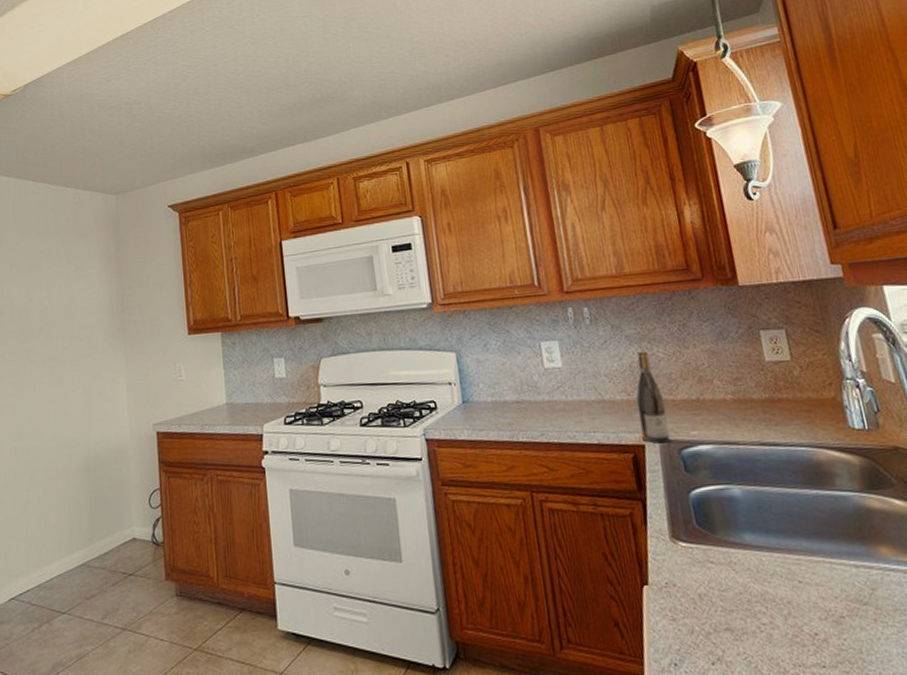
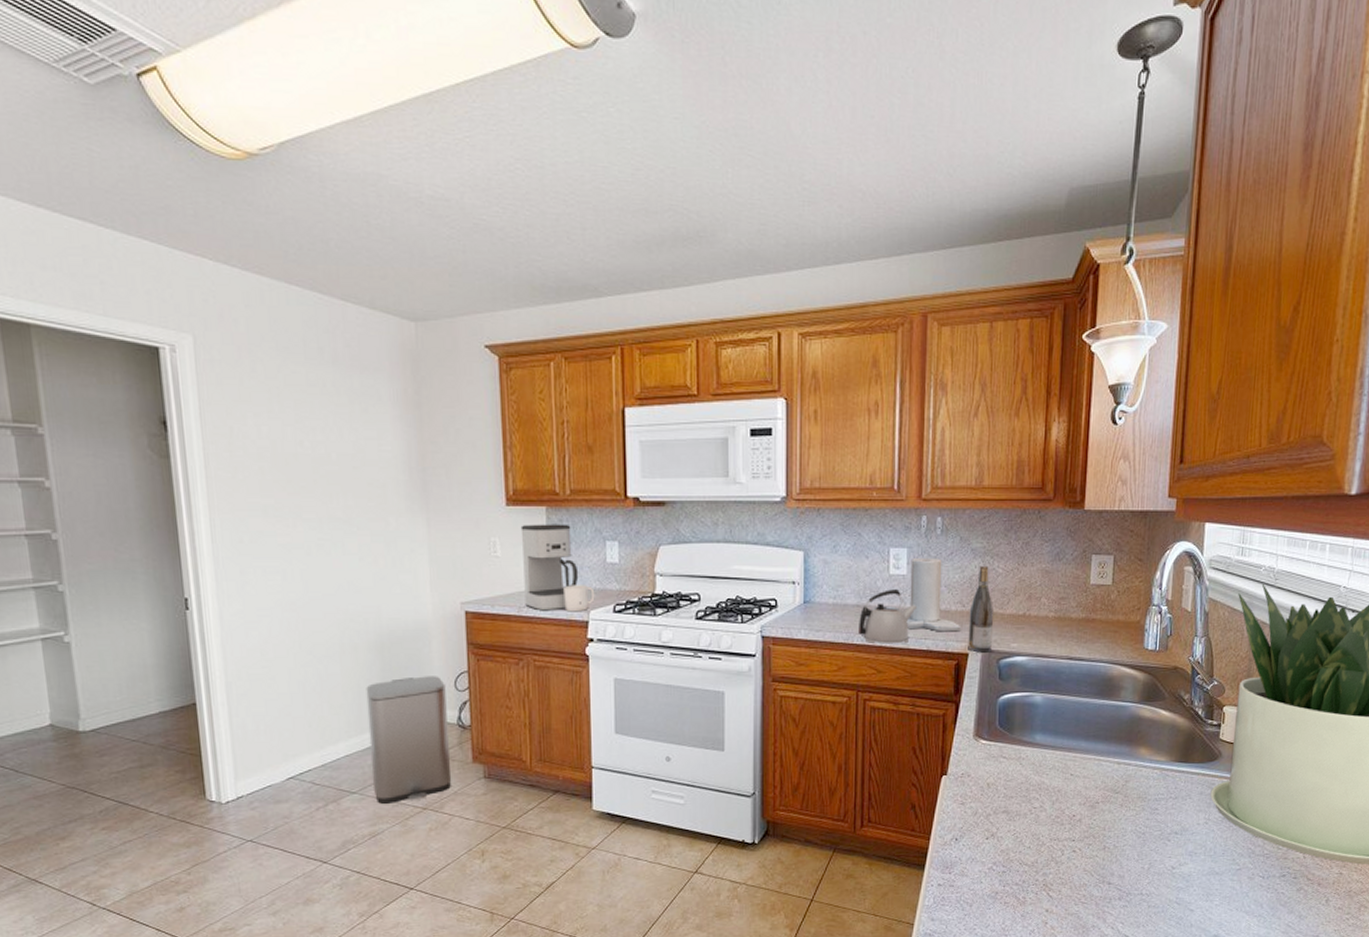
pedal bin: none [75,494,147,624] -> present [366,676,451,804]
coffee maker: none [200,346,252,428] -> present [520,524,579,611]
mug: none [238,400,267,427] -> present [562,585,595,612]
kettle: none [520,383,579,441] -> present [858,589,917,645]
paper towel: none [564,348,632,424] -> present [906,558,962,632]

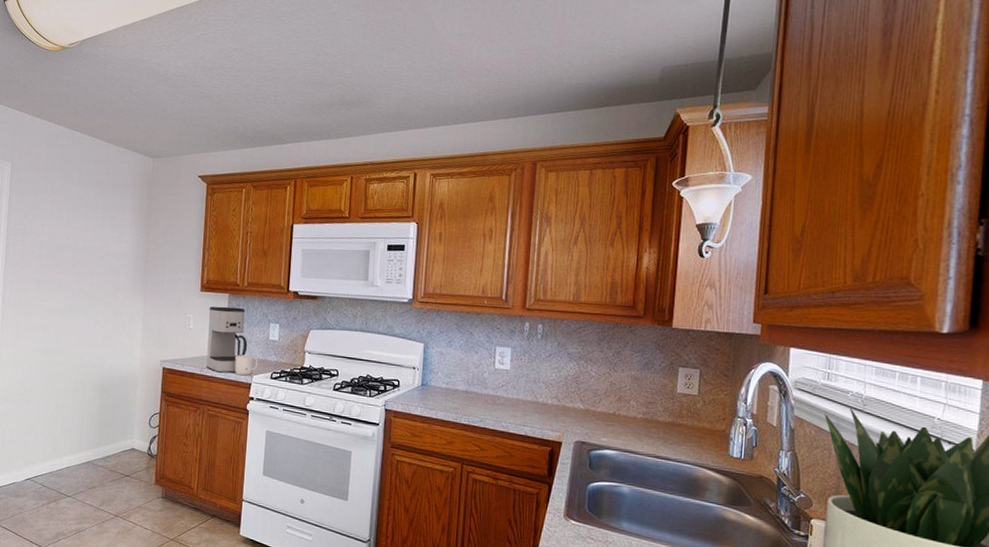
pedal bin: present [366,676,451,804] -> none [82,413,143,509]
kettle: present [858,589,917,645] -> none [466,381,517,428]
paper towel: present [906,558,962,632] -> none [507,357,556,423]
wine bottle: present [968,565,994,653] -> none [561,368,587,444]

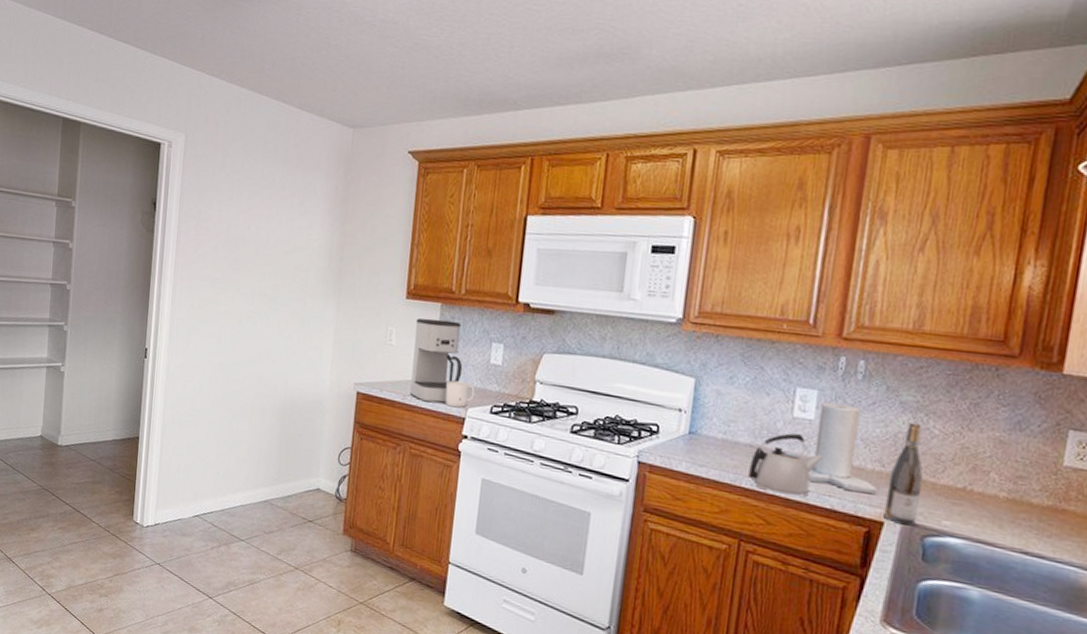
kettle: none [466,381,517,428] -> present [748,433,823,498]
paper towel: none [507,357,556,423] -> present [807,403,878,496]
wine bottle: none [561,368,587,444] -> present [883,422,924,526]

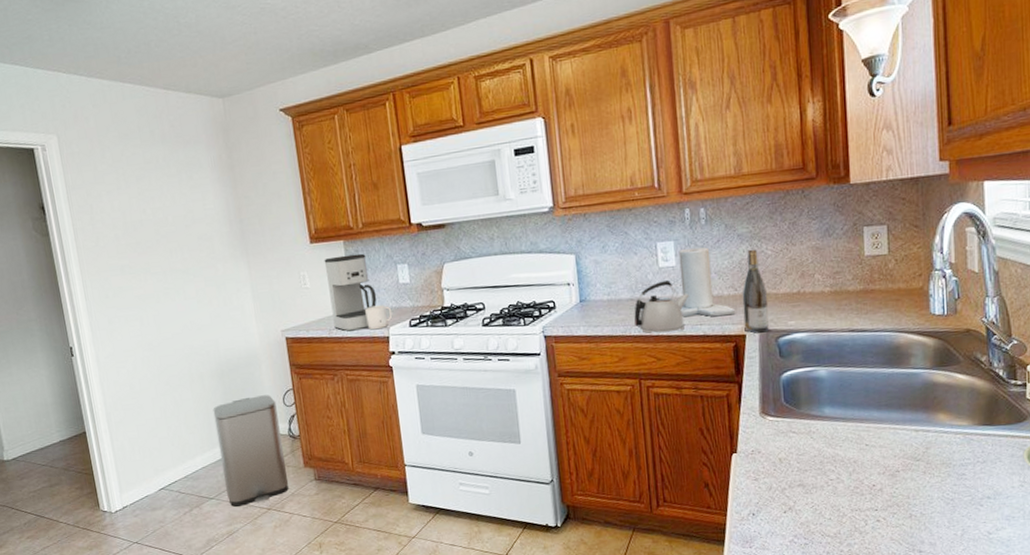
pedal bin: none [258,444,331,560] -> present [213,395,289,507]

